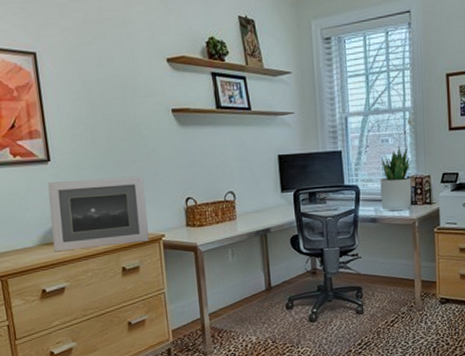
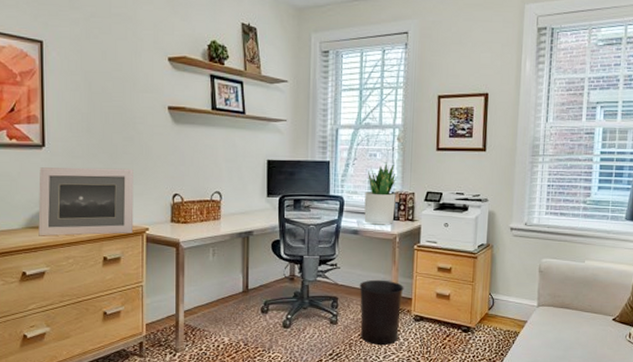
waste bin: none [382,265,427,331] -> present [359,279,404,345]

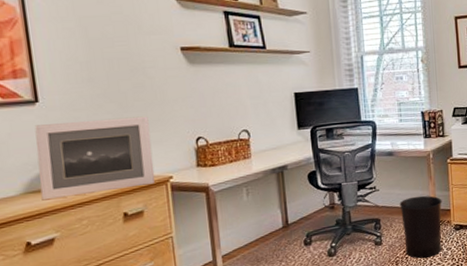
planter: present [364,162,396,225] -> none [395,84,426,145]

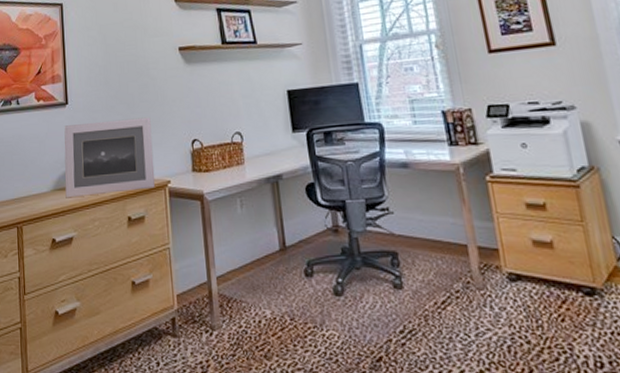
waste bin: present [399,195,442,258] -> none [422,225,492,317]

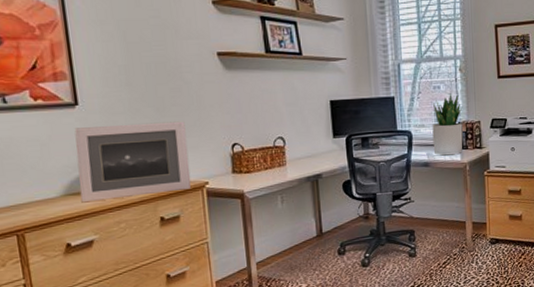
planter: none [405,75,451,154] -> present [432,93,463,156]

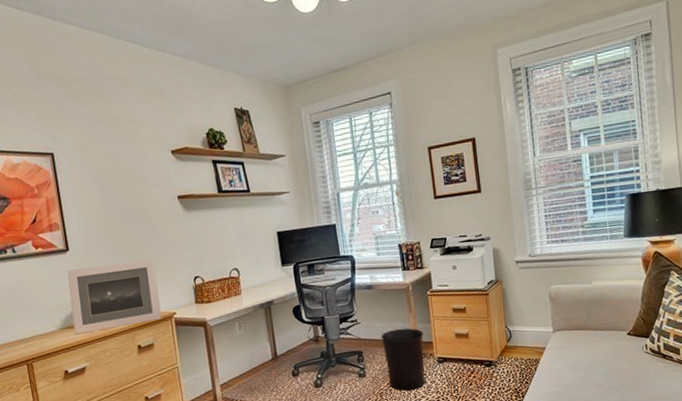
planter: present [432,93,463,156] -> none [372,217,404,278]
waste bin: none [434,208,478,272] -> present [381,328,426,391]

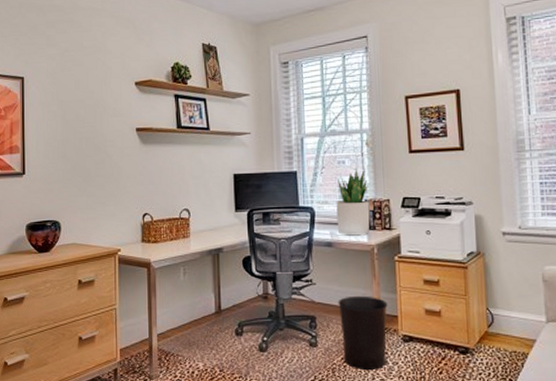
picture frame: present [67,259,163,335] -> none [19,191,107,261]
planter: none [372,217,404,278] -> present [336,169,370,236]

